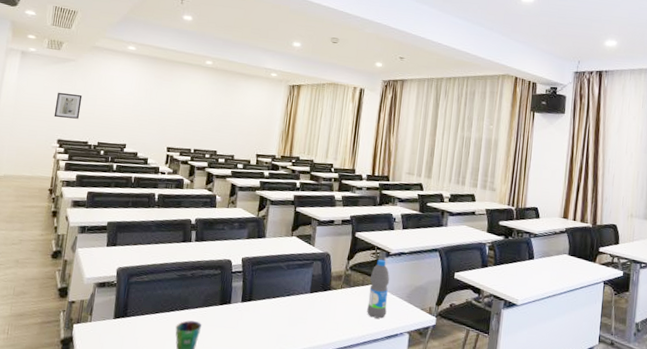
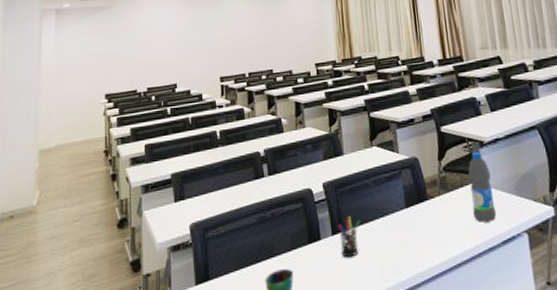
wall art: present [53,92,83,119] -> none [97,41,124,72]
pen holder: none [246,289,268,323] -> present [337,216,360,258]

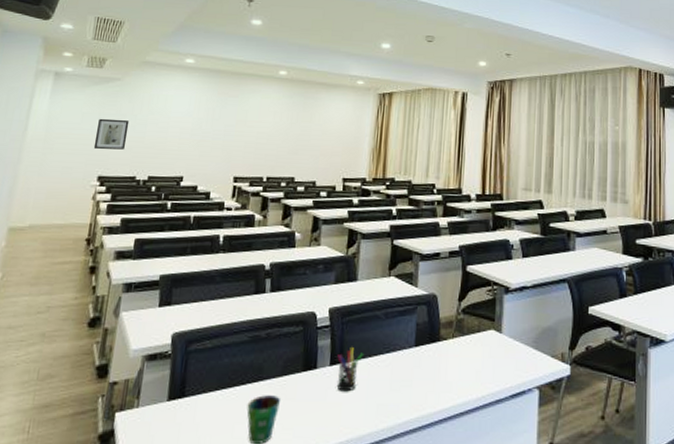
wall art: none [97,41,124,72] -> present [93,118,130,150]
water bottle: present [468,151,496,223] -> none [486,297,511,373]

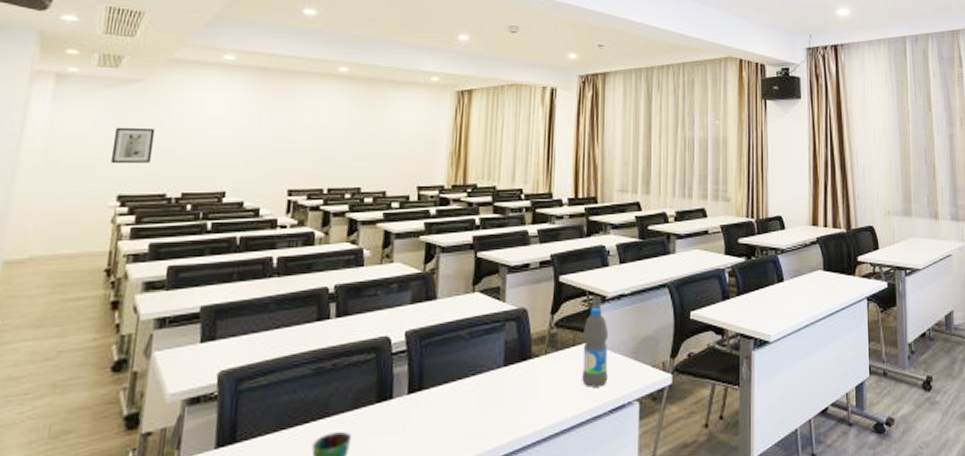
pen holder: present [336,347,363,392] -> none [416,373,446,422]
water bottle: none [486,297,511,373] -> present [582,307,609,388]

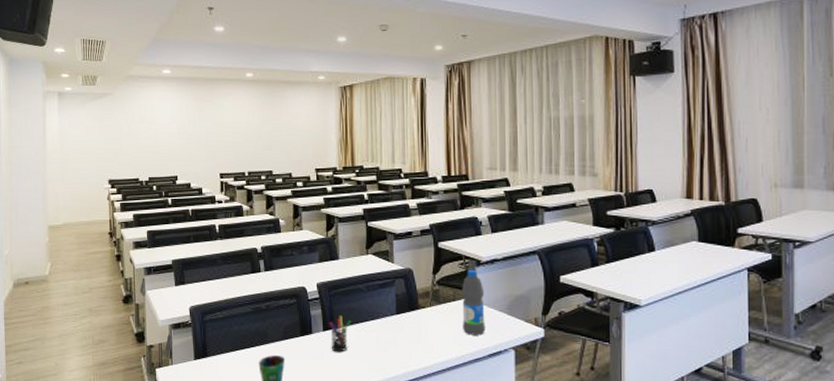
wall art: present [110,127,156,164] -> none [100,129,126,157]
pen holder: none [416,373,446,422] -> present [329,316,351,352]

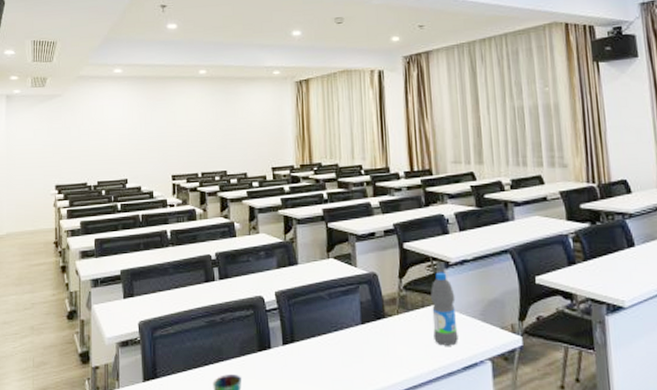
pen holder: present [329,316,351,352] -> none [289,328,313,369]

